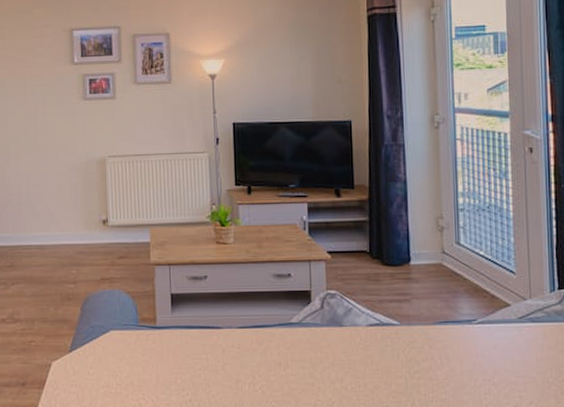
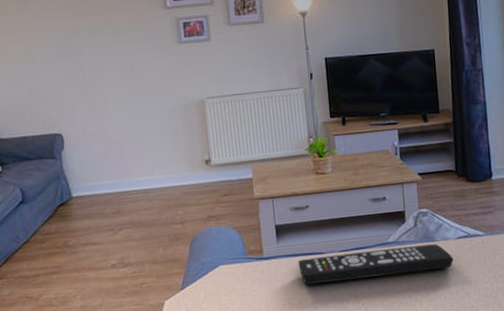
remote control: none [192,329,363,361] -> present [298,244,453,286]

